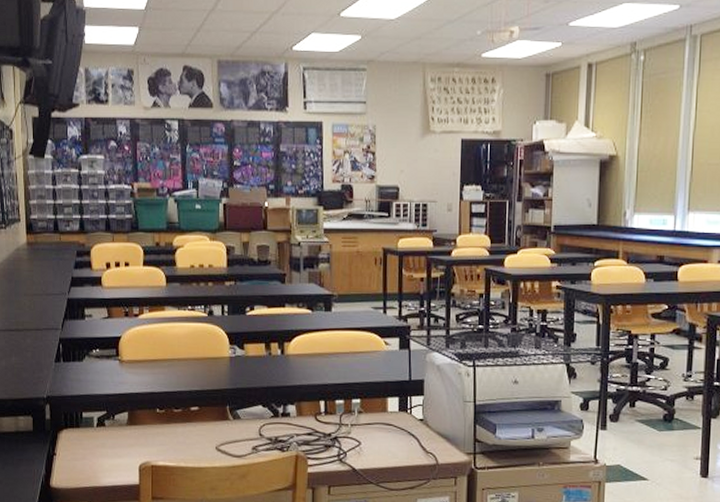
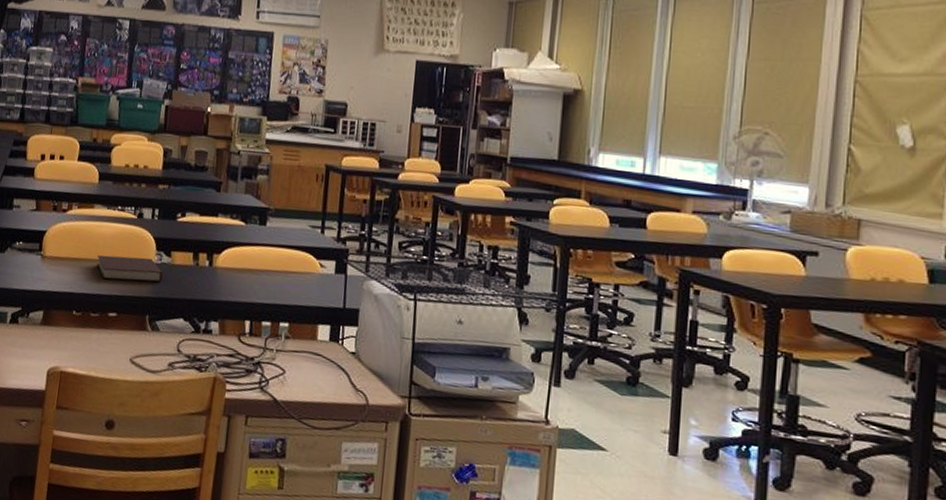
notebook: none [174,352,238,377] -> present [96,255,163,283]

